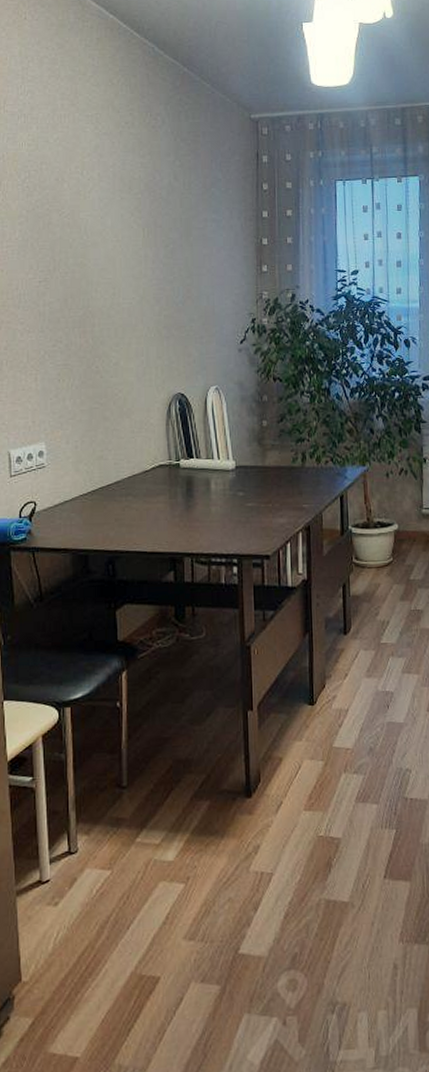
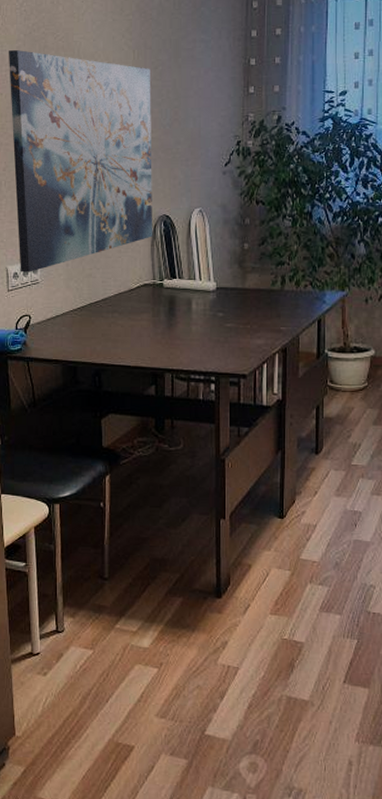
wall art: none [10,226,168,456] -> present [9,50,153,272]

